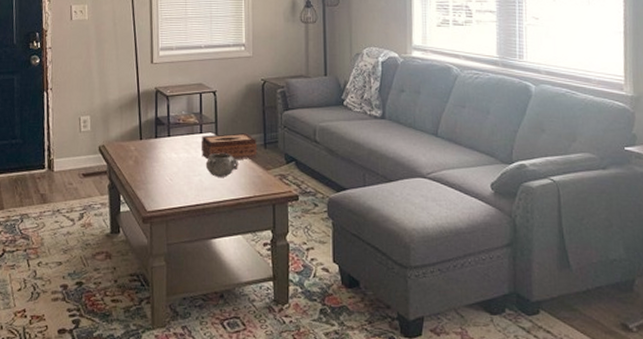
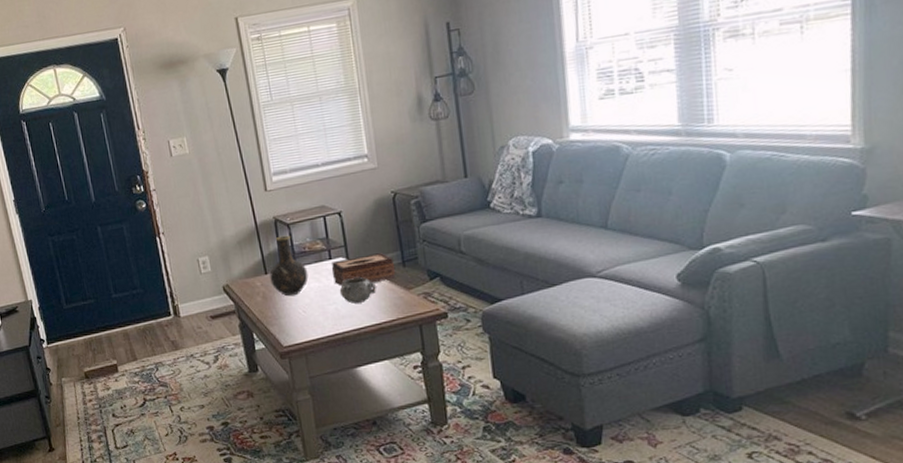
vase: none [144,106,179,164] -> present [269,235,308,297]

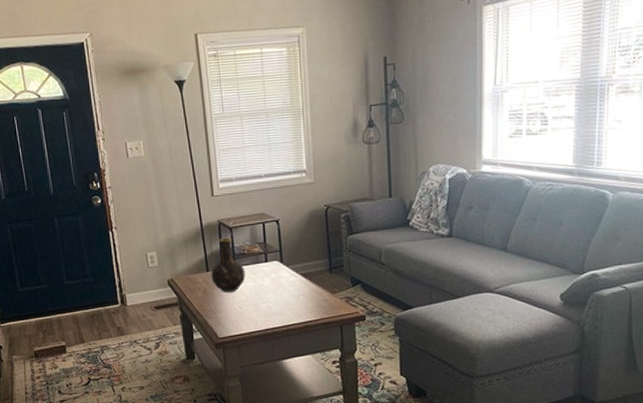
tissue box: present [331,253,396,286] -> none [266,259,323,287]
decorative bowl: present [340,277,377,304] -> none [273,280,305,303]

